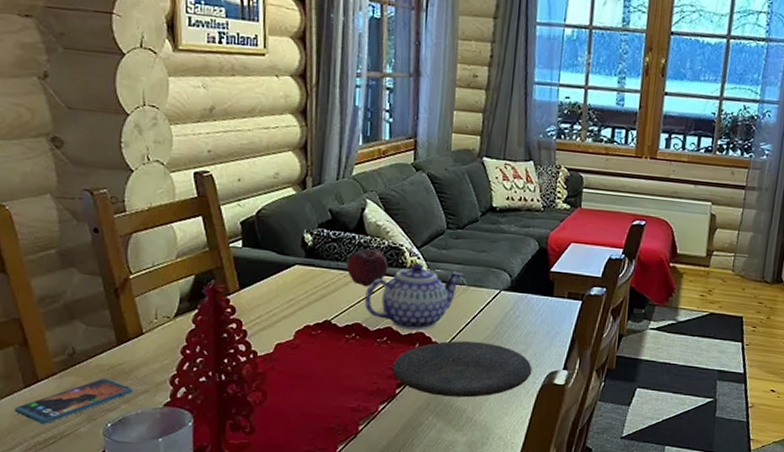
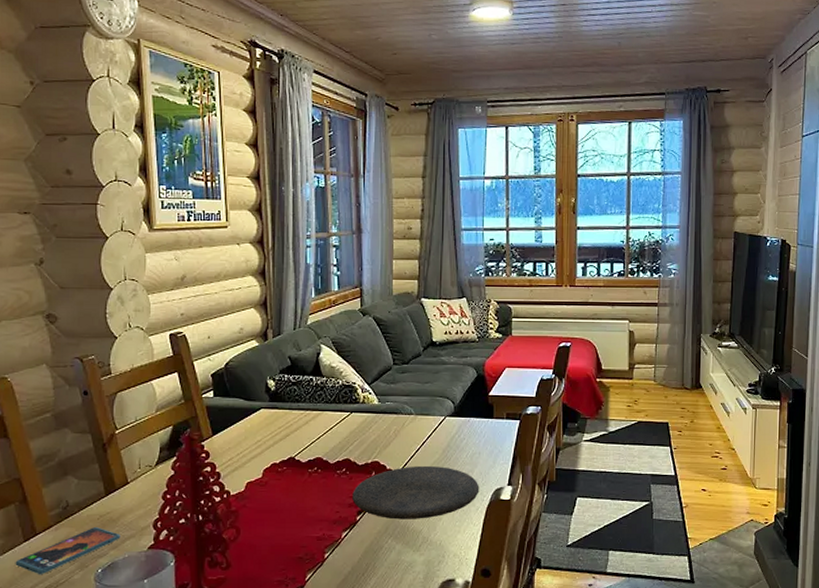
fruit: present [347,248,389,287] -> none [307,388,343,424]
teapot: present [364,262,463,331] -> none [323,397,410,461]

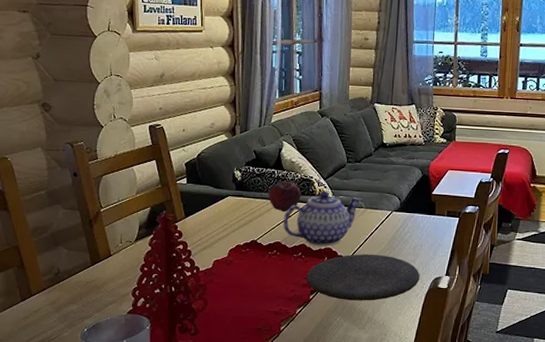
smartphone: present [15,527,121,575] -> none [13,292,104,331]
fruit: none [307,388,343,424] -> present [269,181,301,212]
teapot: none [323,397,410,461] -> present [283,191,361,247]

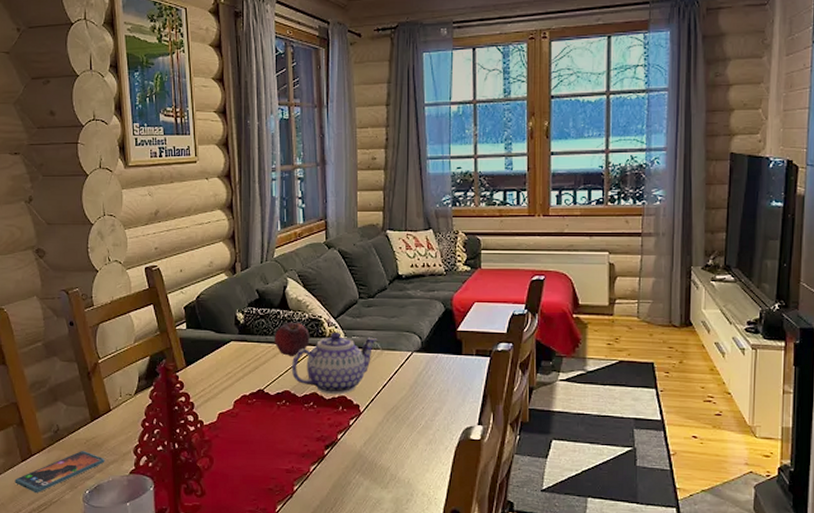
smartphone: none [13,292,104,331] -> present [14,451,105,494]
plate: present [306,253,420,301] -> none [320,401,448,456]

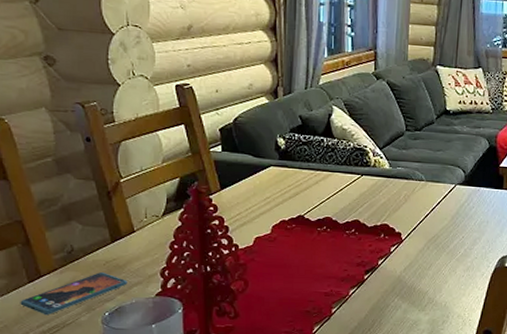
fruit: present [275,322,310,357] -> none [317,150,354,185]
teapot: present [291,331,376,395] -> none [333,161,421,223]

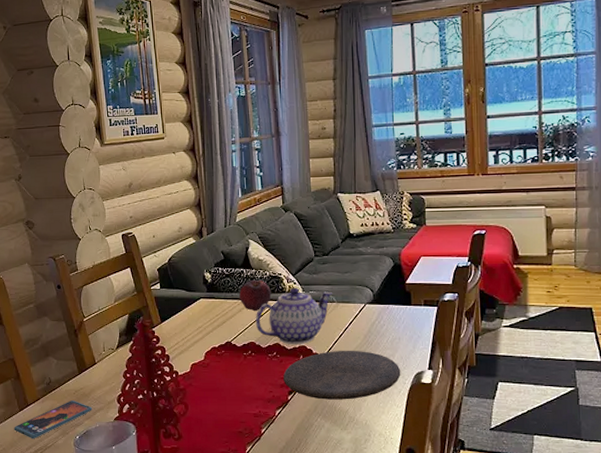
fruit: none [317,150,354,185] -> present [239,279,271,312]
teapot: none [333,161,421,223] -> present [255,287,332,345]
plate: none [361,230,486,281] -> present [283,350,401,400]

